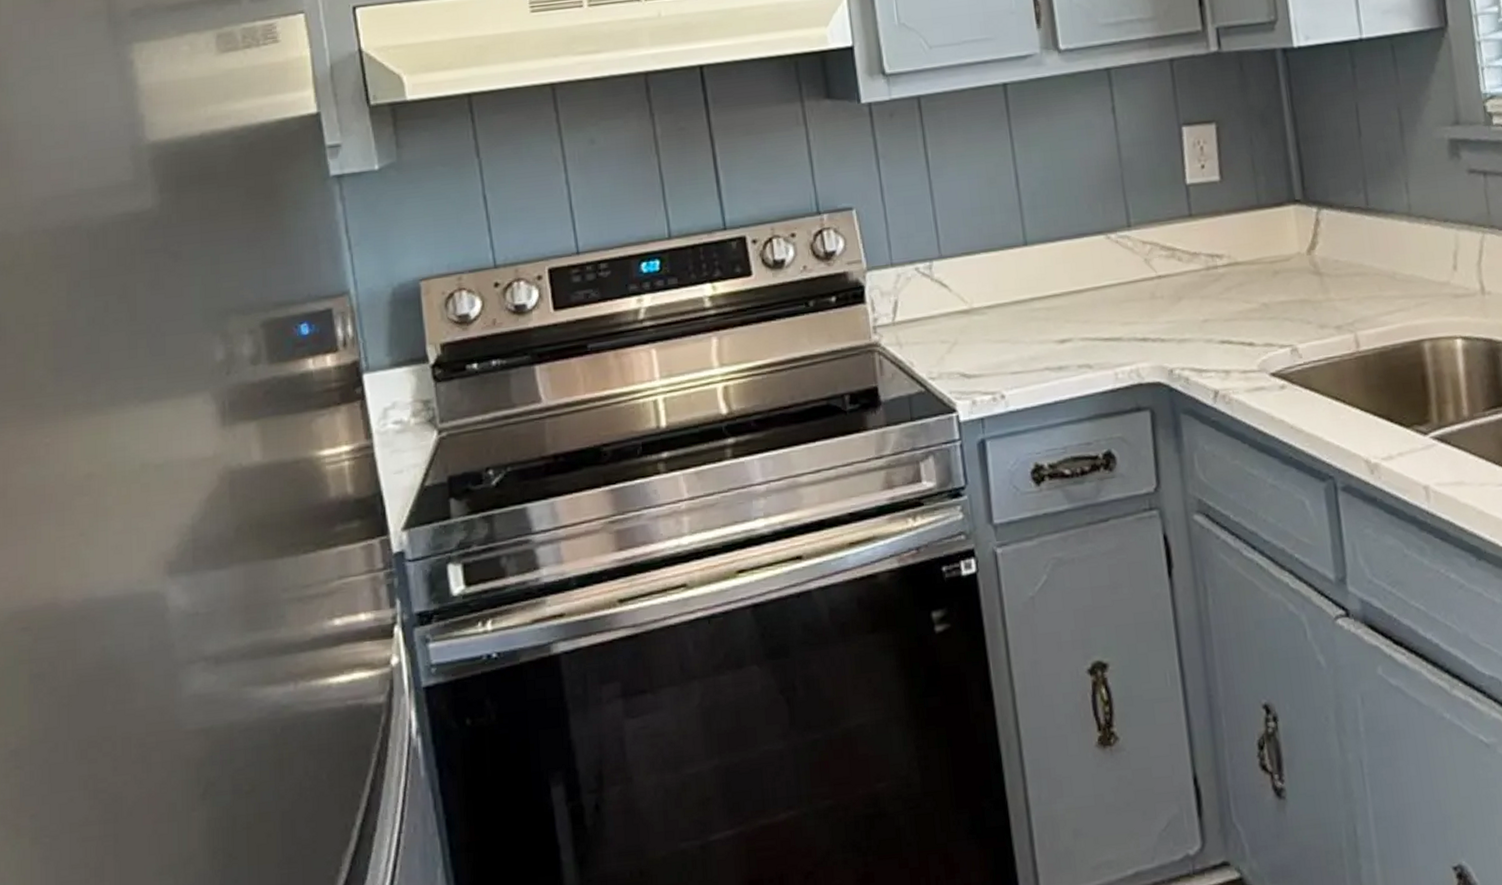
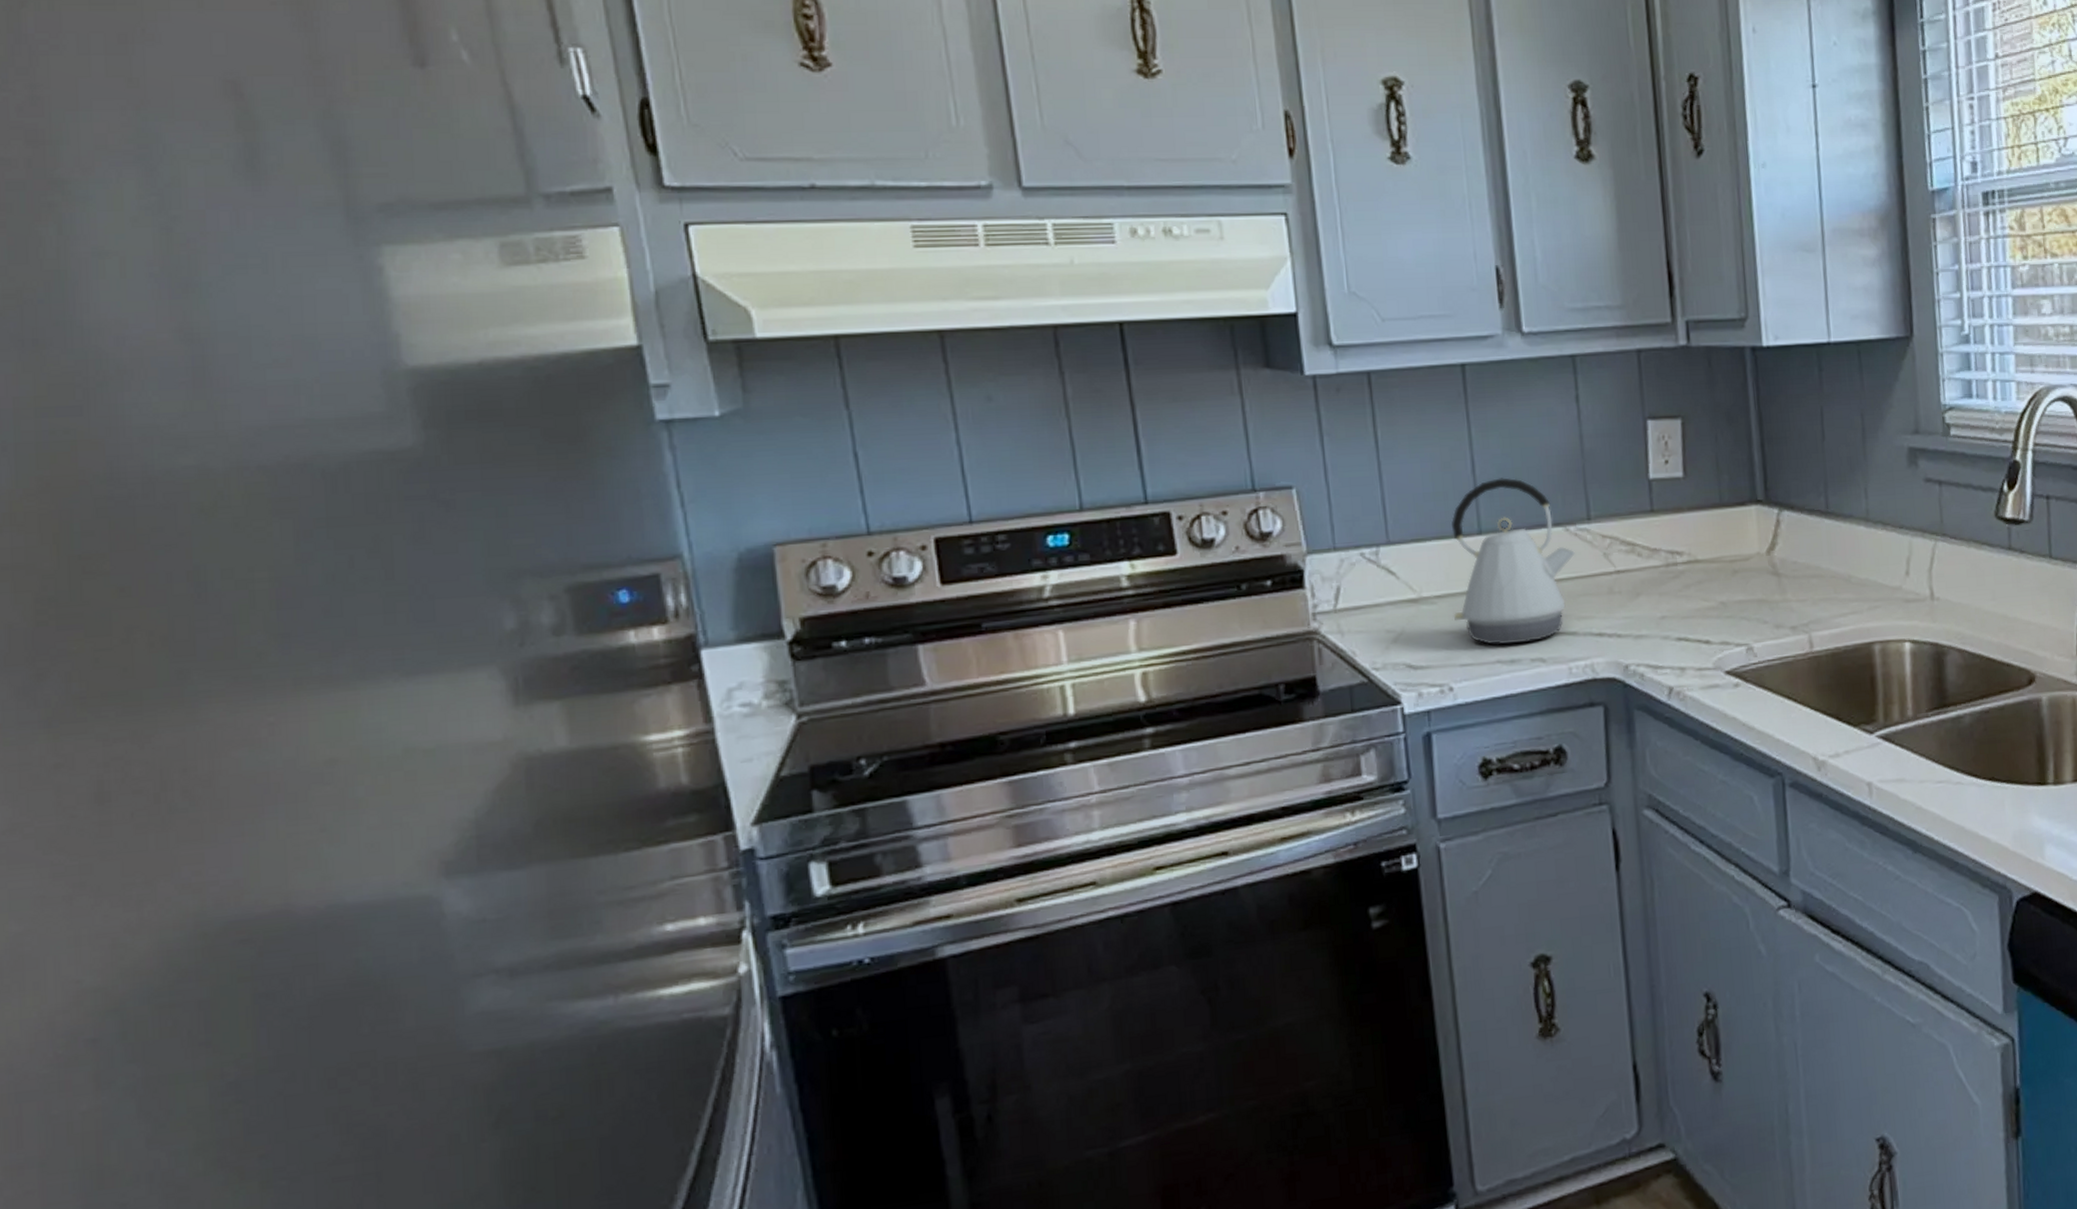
kettle: none [998,190,1117,352] -> present [1452,478,1575,644]

